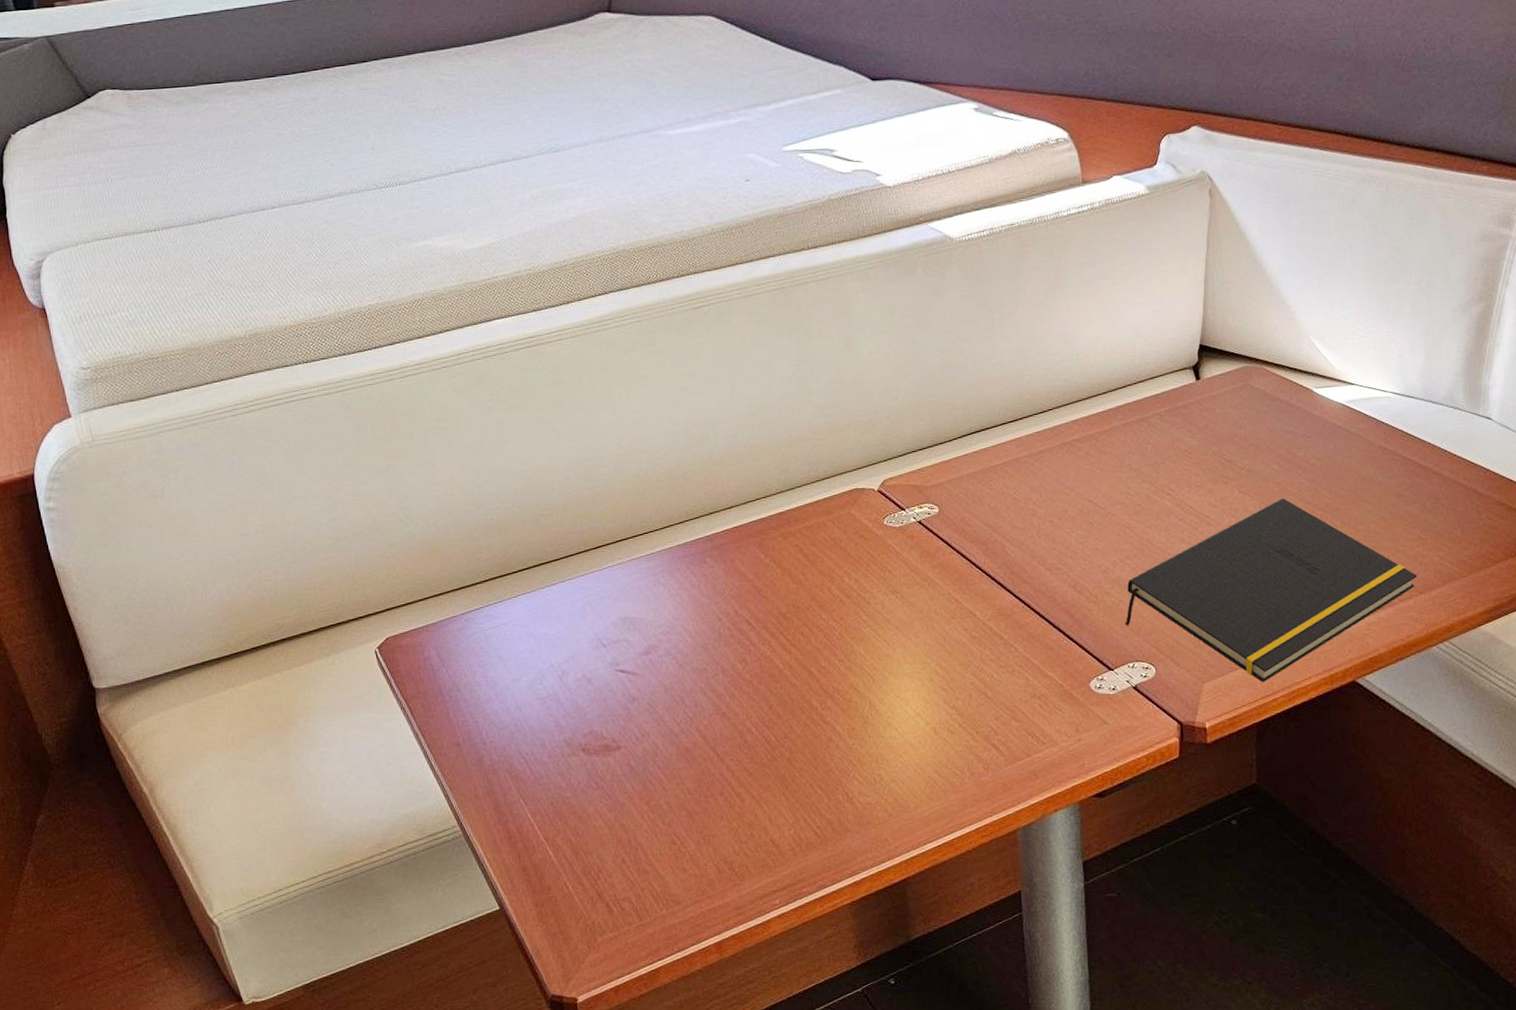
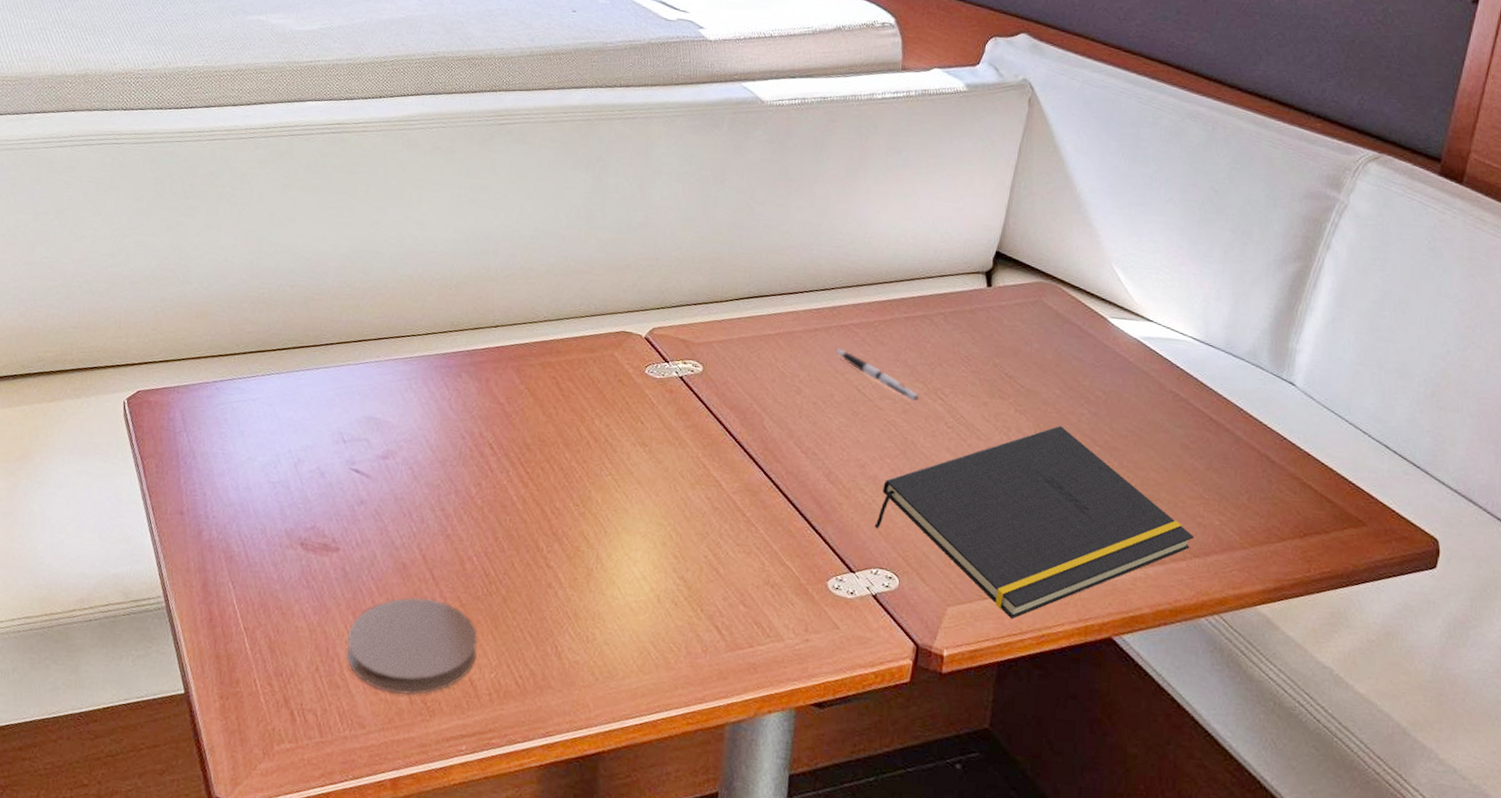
coaster: none [646,774,773,868] -> present [347,597,478,695]
pen: none [1061,465,1148,502] -> present [834,348,919,402]

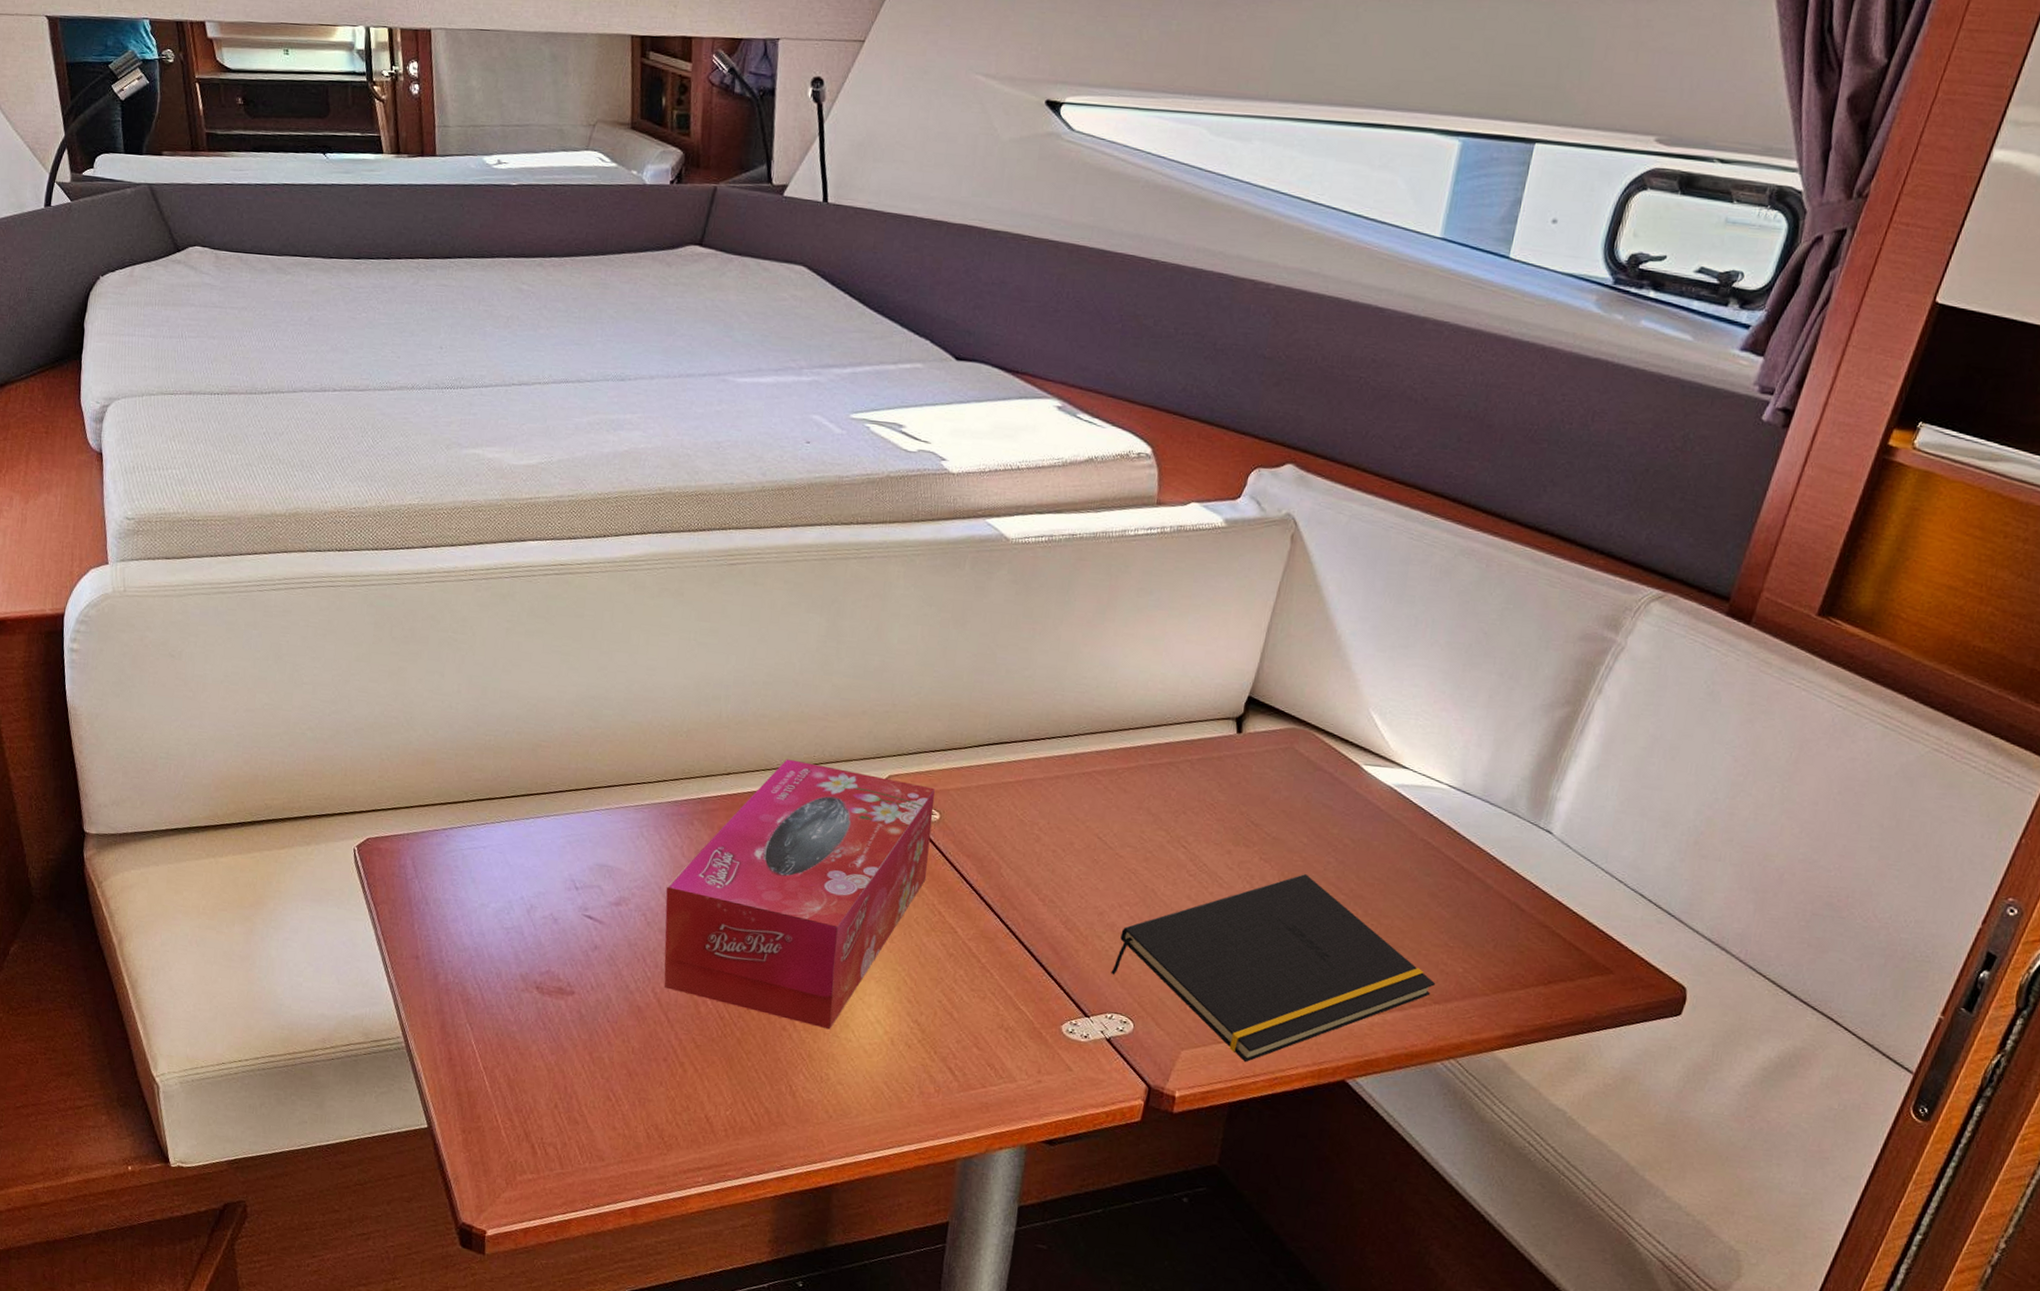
coaster: present [347,597,478,695] -> none [585,1039,713,1131]
tissue box: none [429,311,698,587] -> present [664,759,935,1030]
pen: present [834,348,919,402] -> none [1075,796,1161,850]

